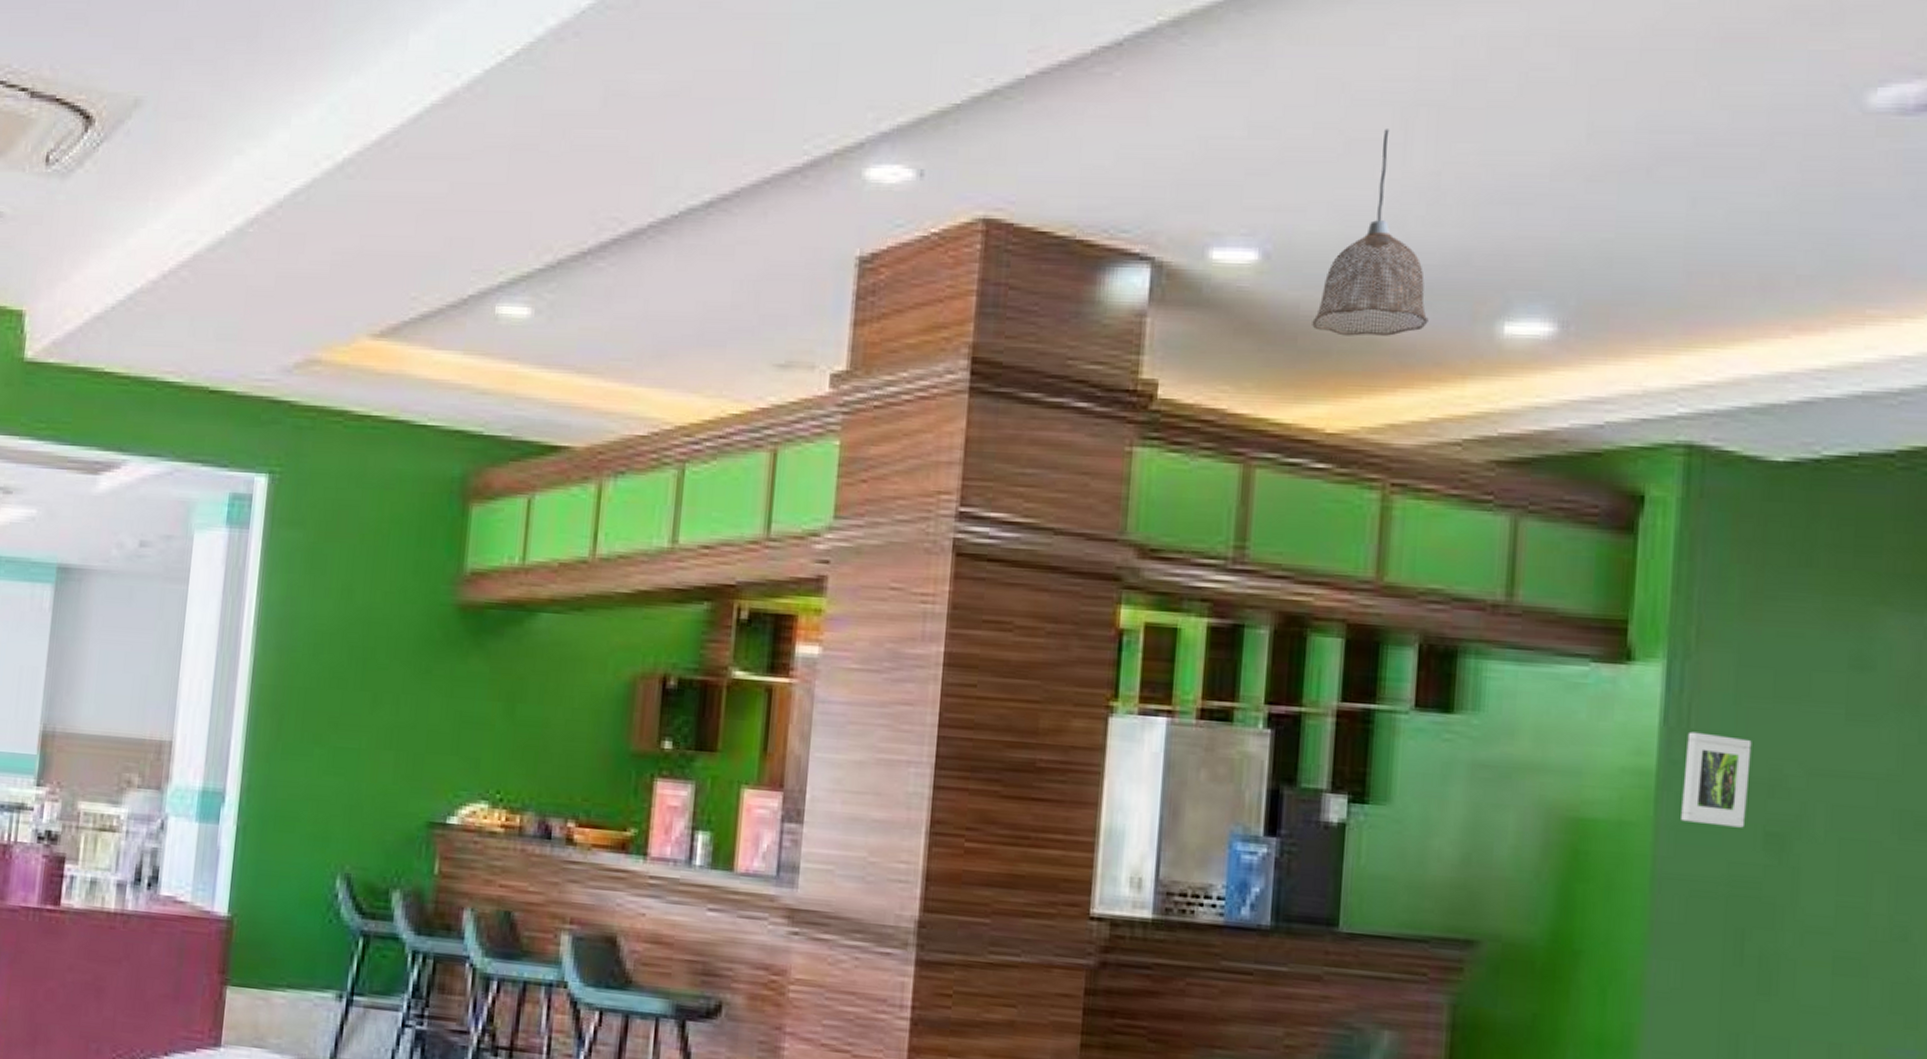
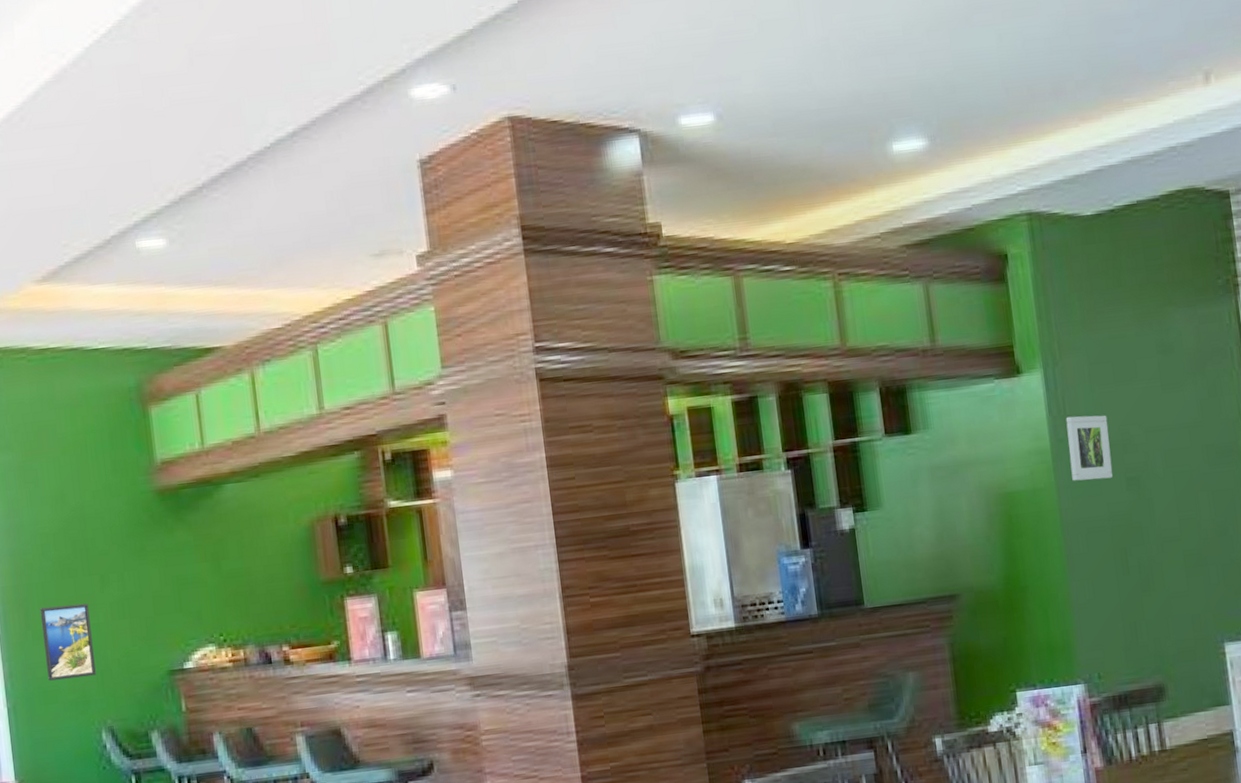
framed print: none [289,718,352,810] -> present [39,604,96,681]
pendant lamp: present [1312,129,1429,336] -> none [761,10,841,169]

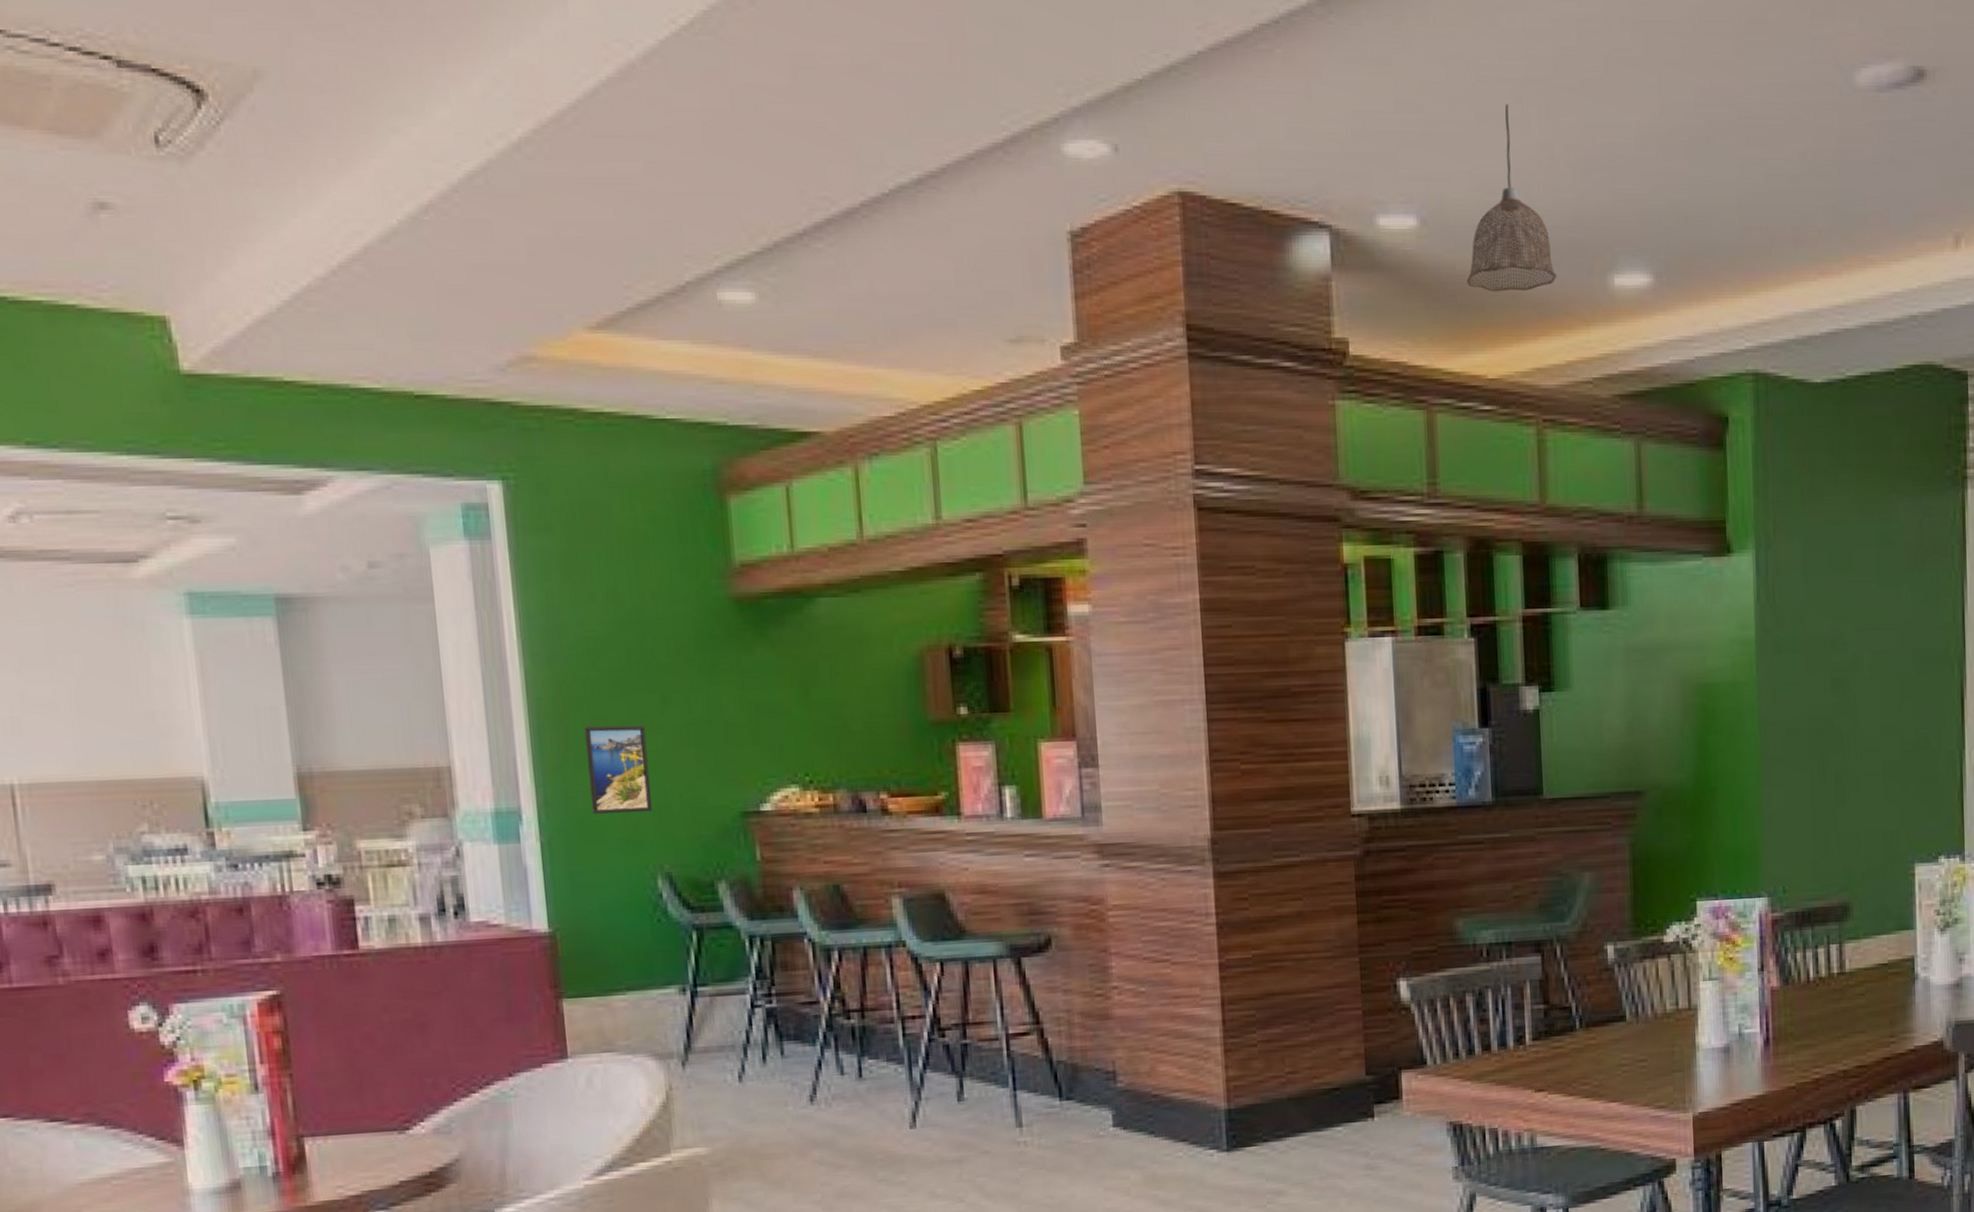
pendant lamp: none [761,10,841,169] -> present [1467,104,1557,292]
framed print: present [1065,415,1113,481] -> none [1774,605,1818,678]

